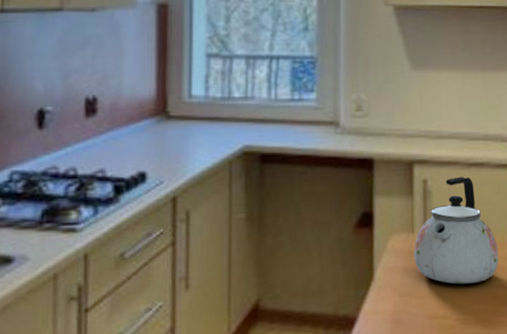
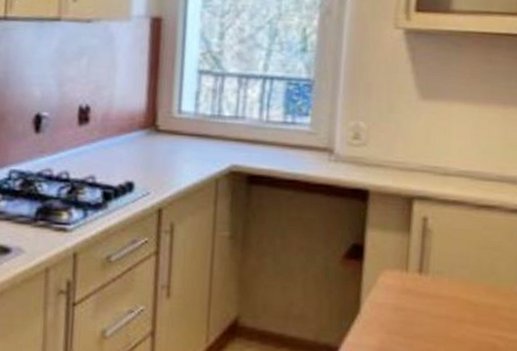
kettle: present [414,176,499,284] -> none [406,218,505,331]

